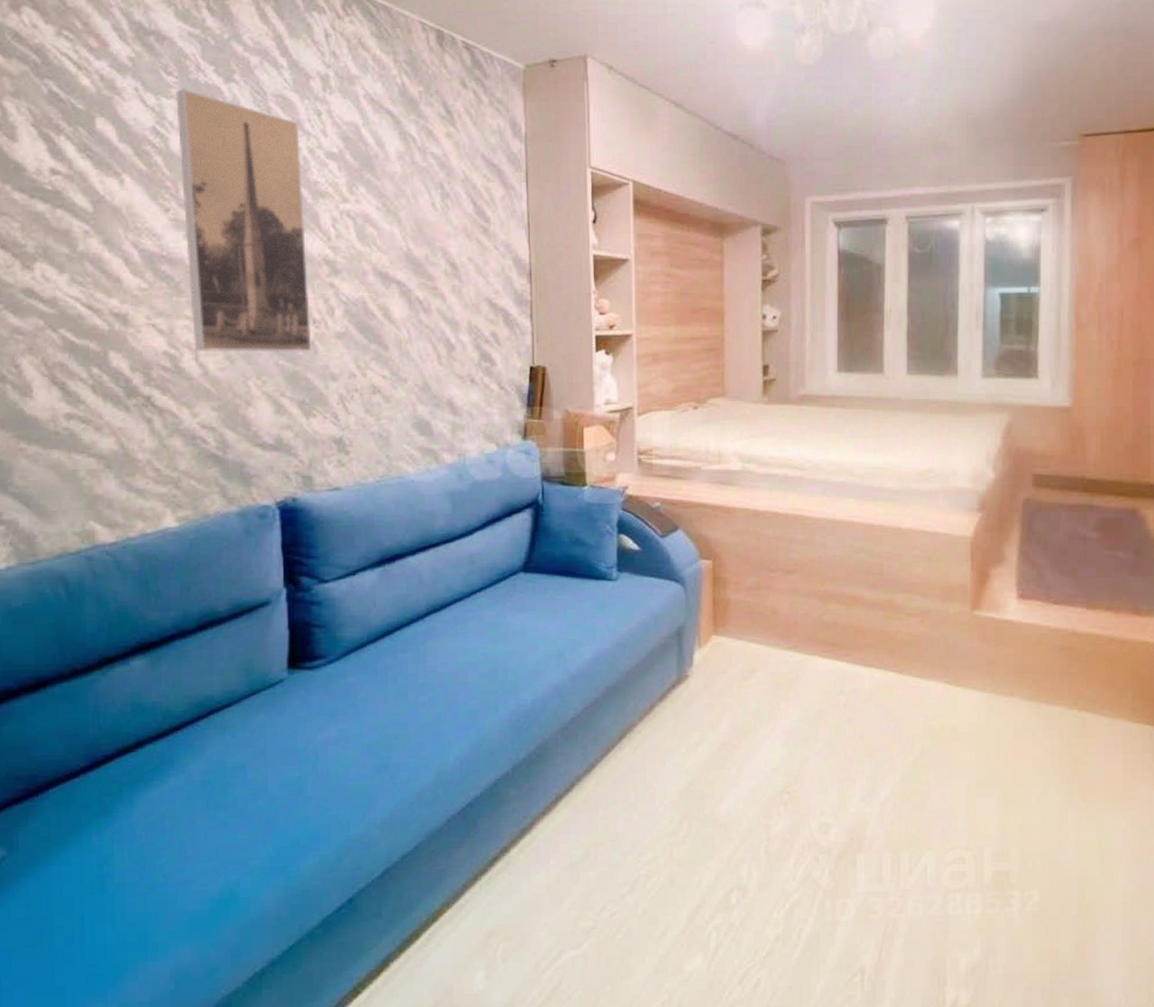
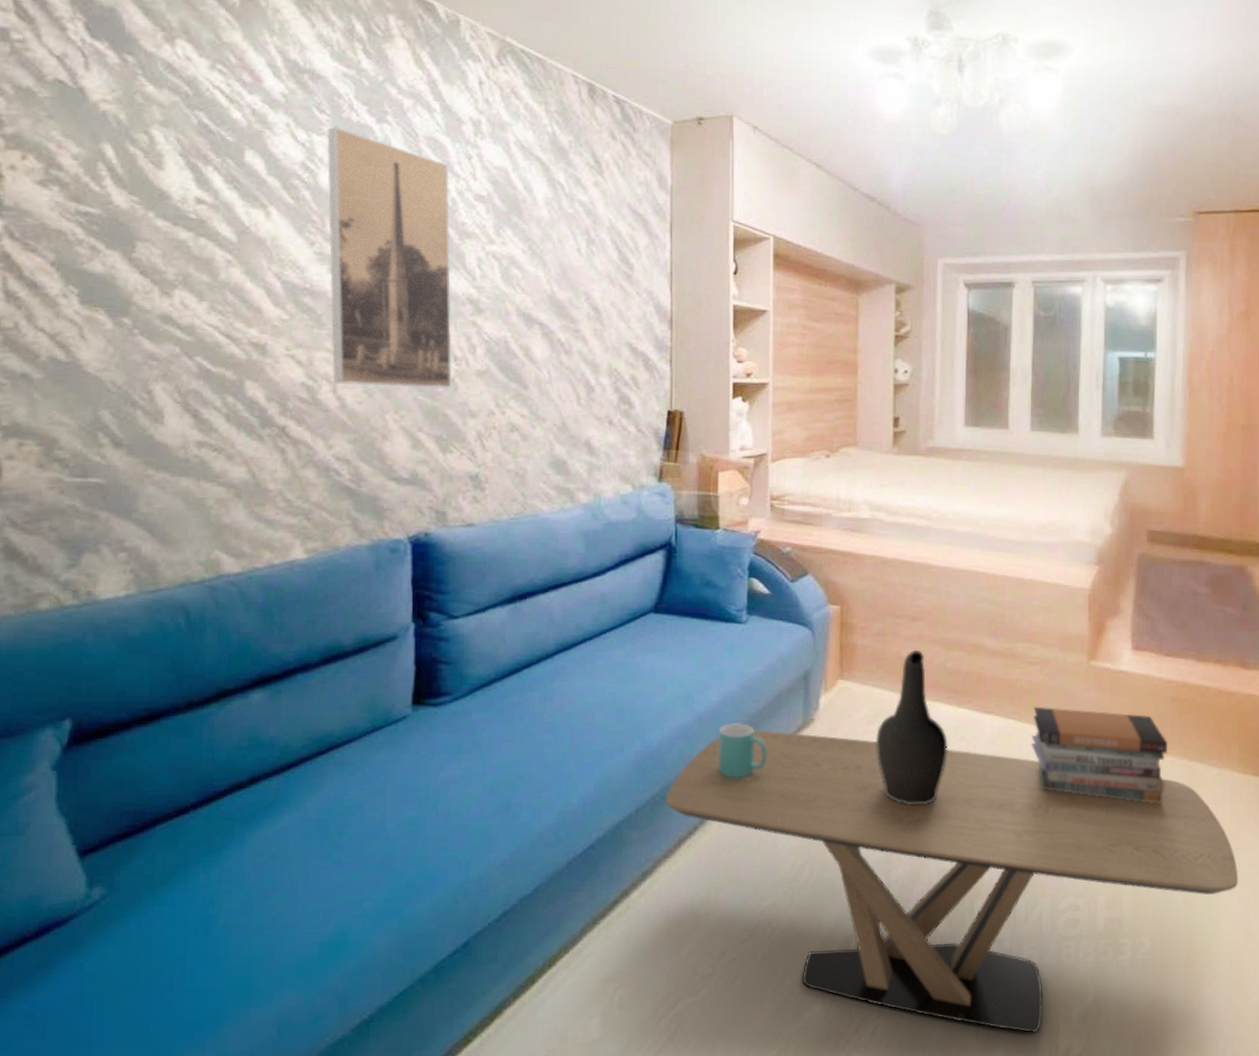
coffee table: none [541,686,1132,986] -> present [665,729,1239,1034]
mug: none [593,681,642,736] -> present [719,723,767,778]
decorative vase: none [751,604,826,760] -> present [875,651,948,805]
book stack: none [912,658,1057,756] -> present [1030,706,1168,805]

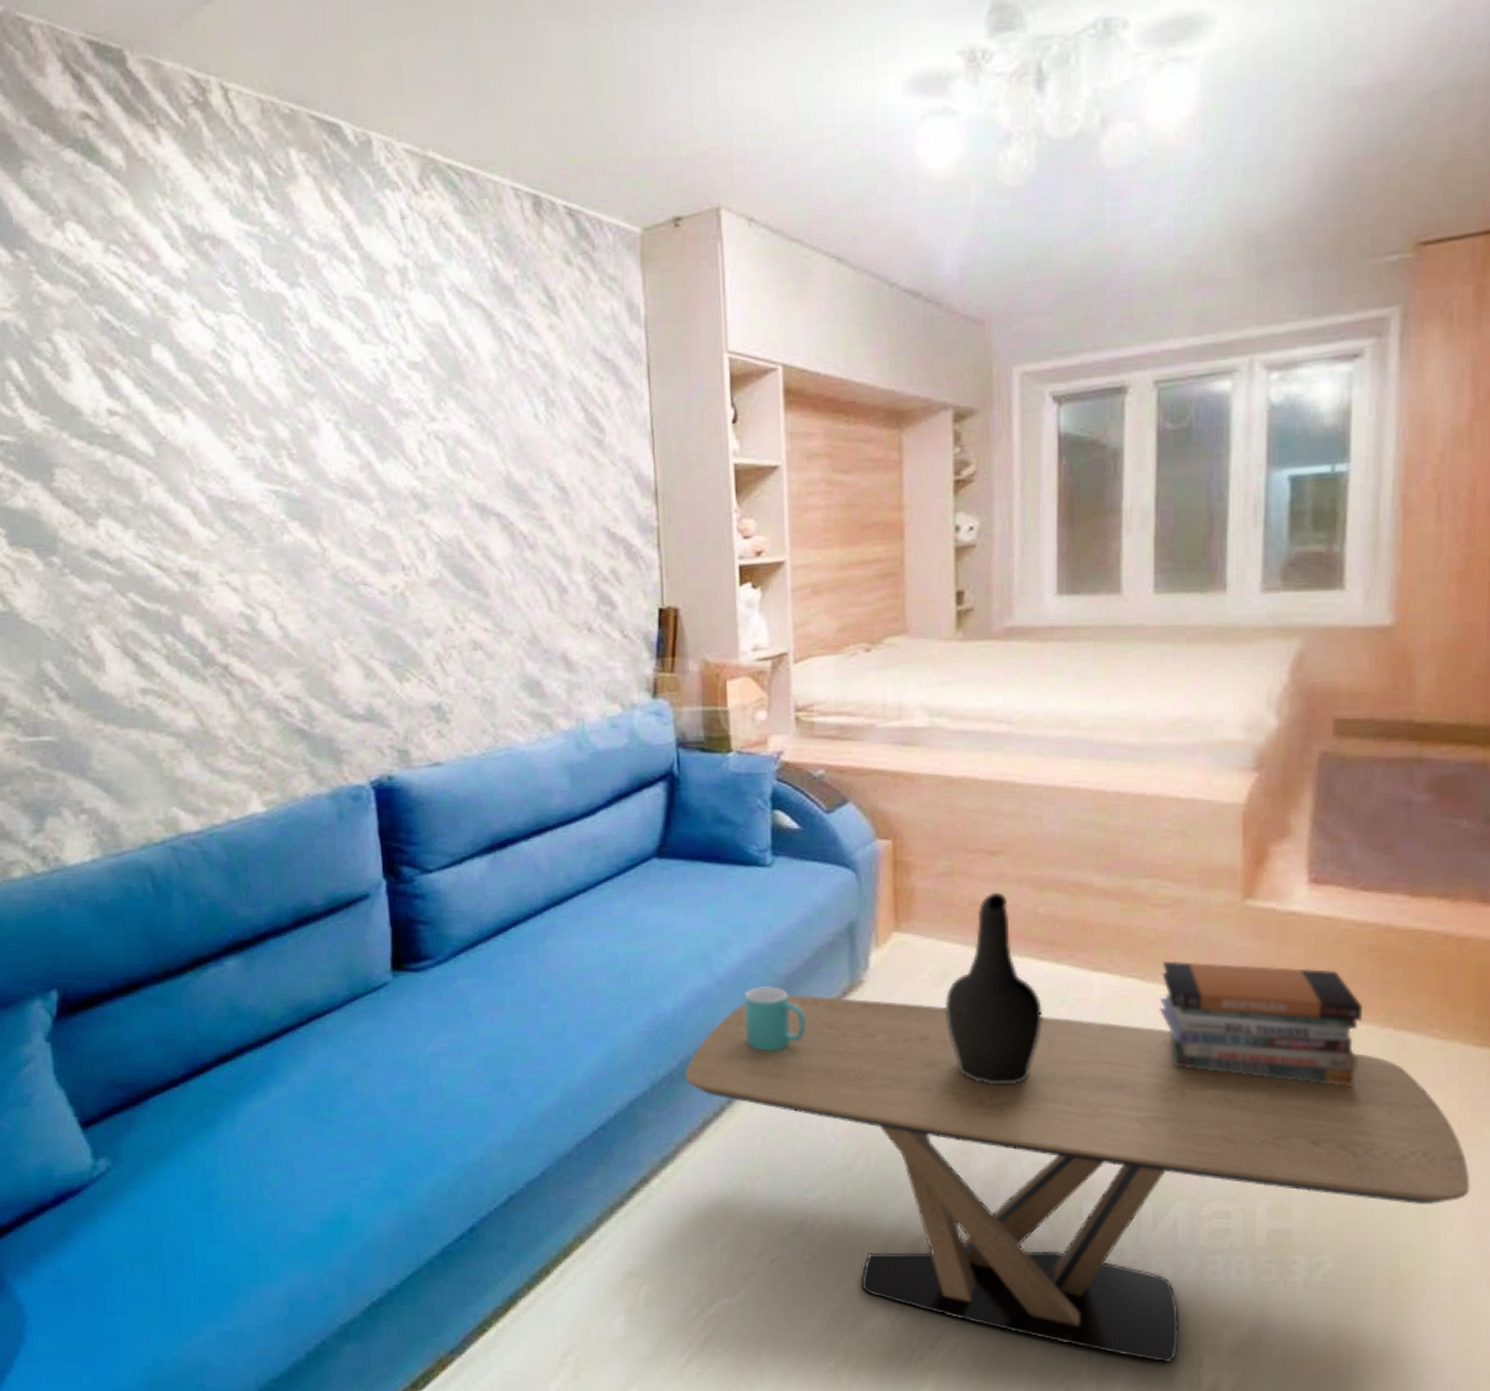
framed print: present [327,126,452,389] -> none [236,300,403,611]

